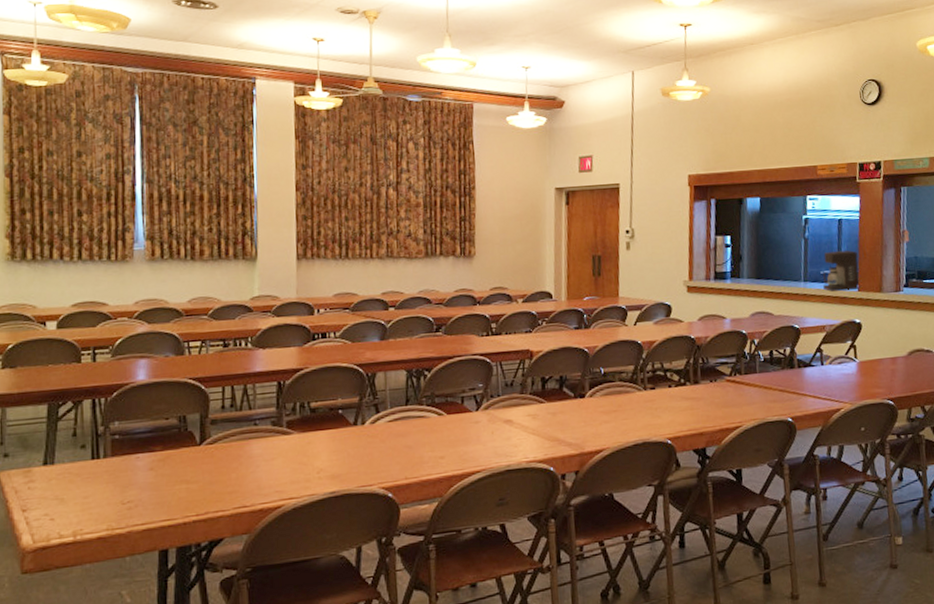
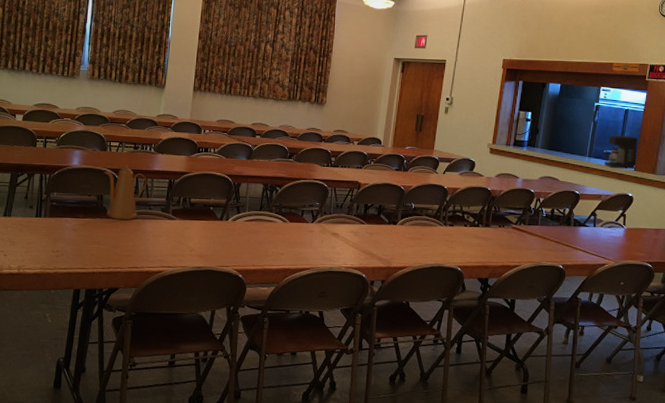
coffee pot: none [184,370,248,446] -> present [104,165,148,221]

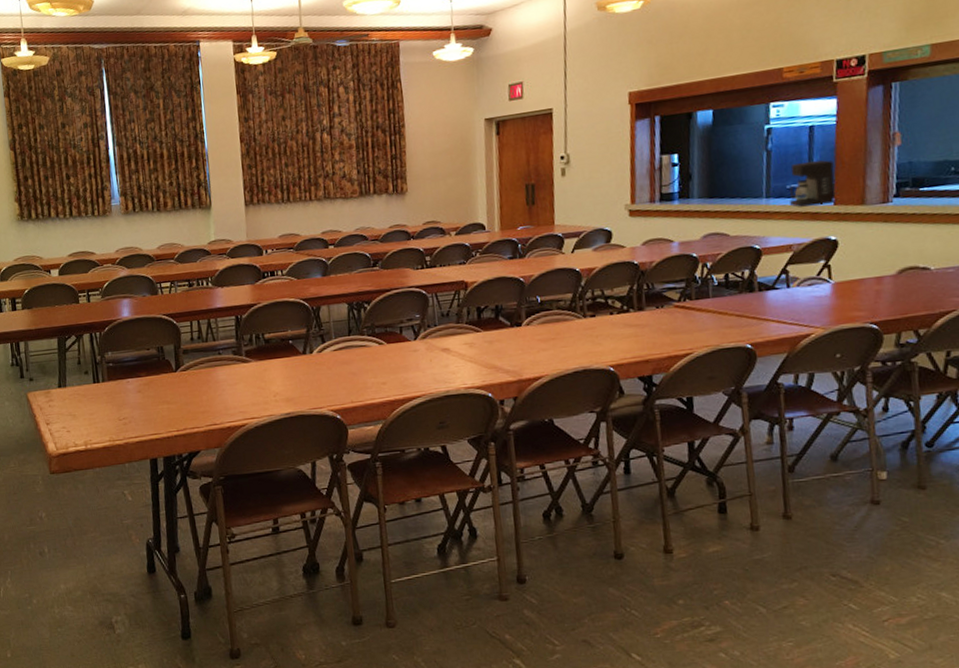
coffee pot: present [104,165,148,221] -> none [159,307,211,373]

